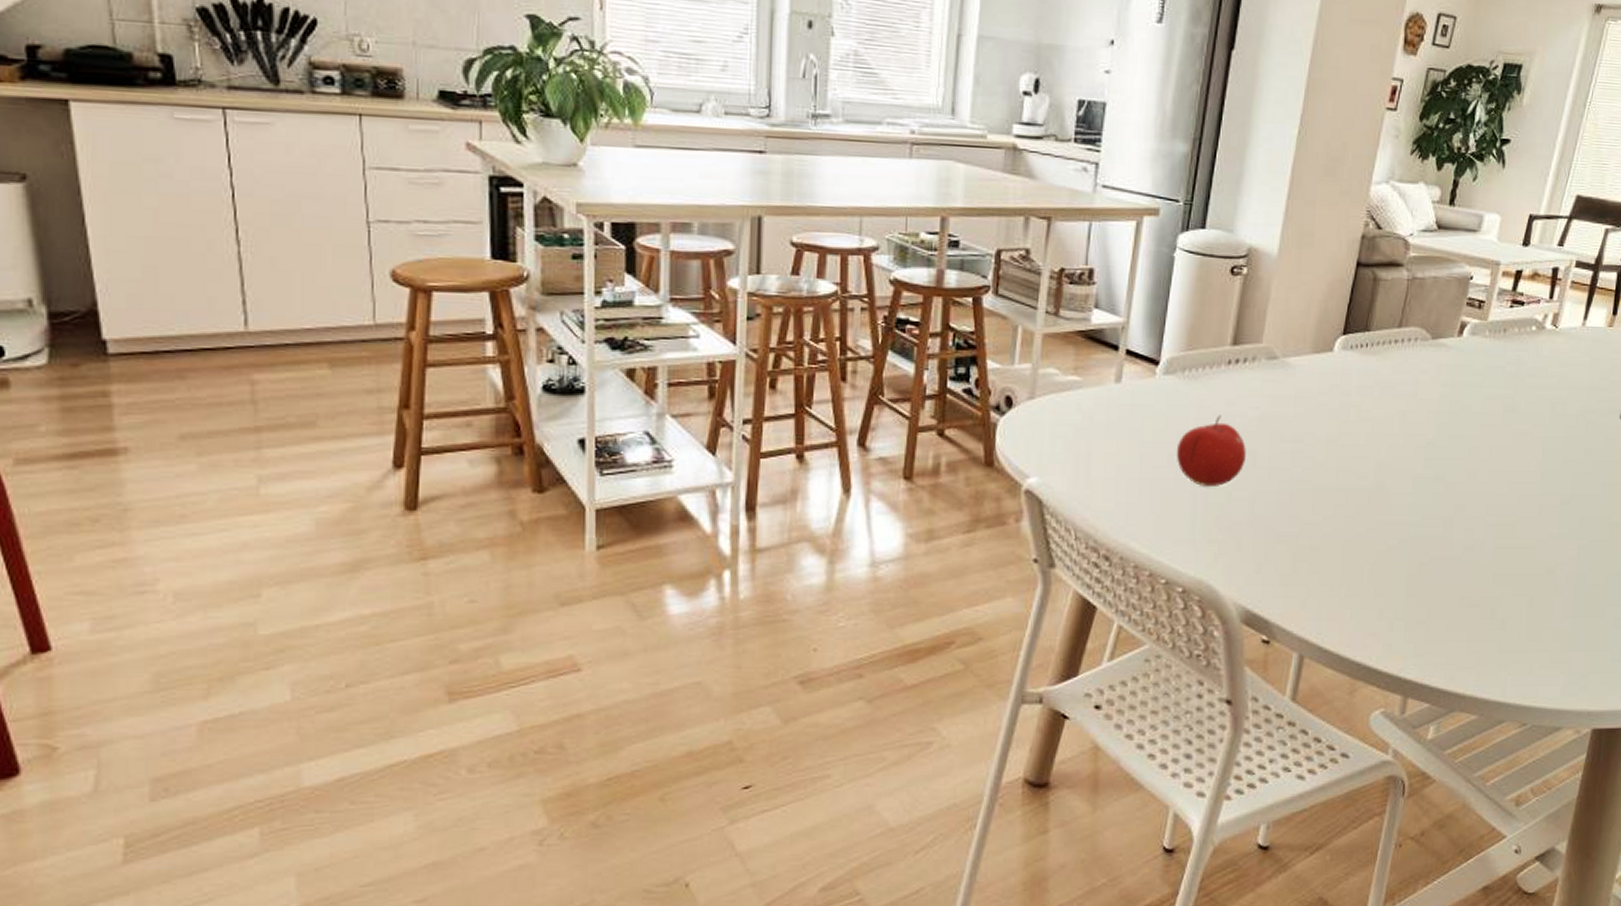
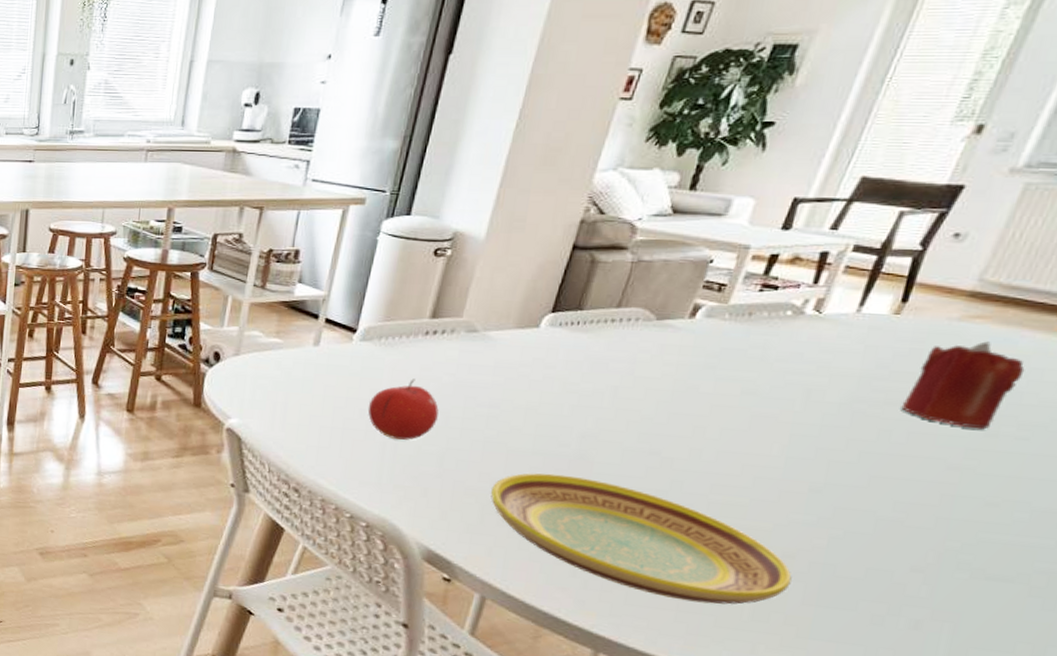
plate: none [1301,510,1554,630] -> present [491,473,792,605]

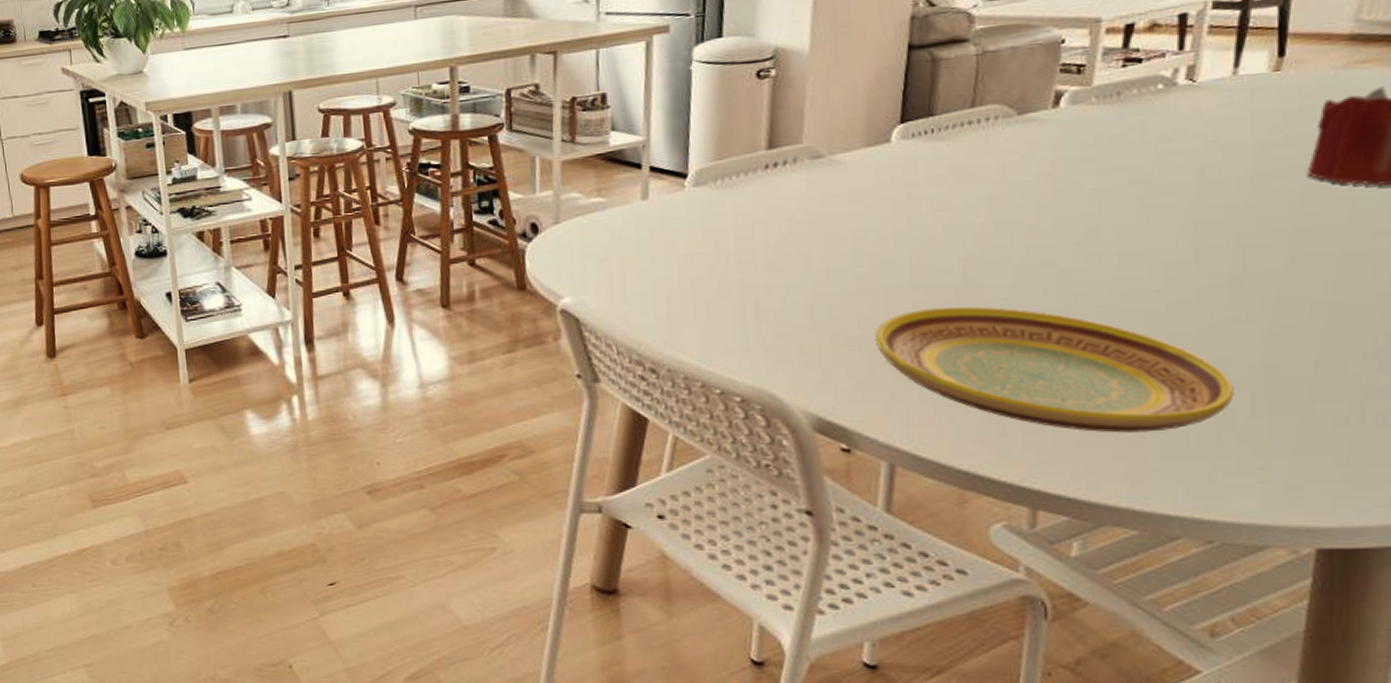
fruit: present [367,378,439,440] -> none [716,221,798,294]

